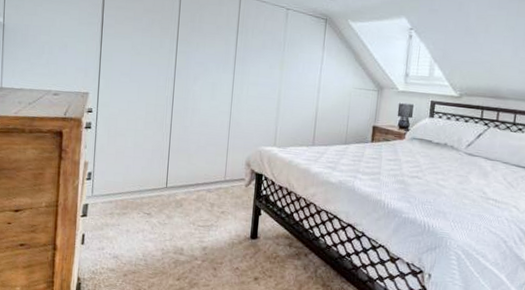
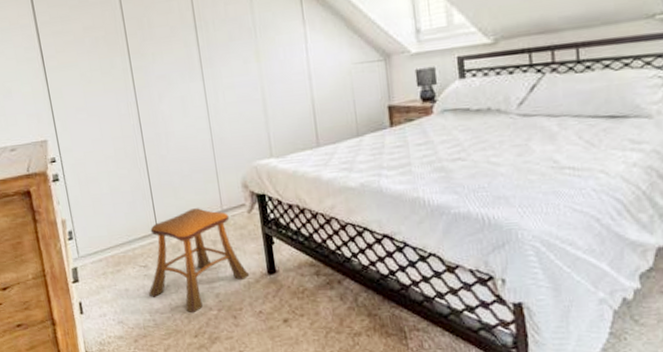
stool: none [145,174,236,260] -> present [148,208,250,313]

